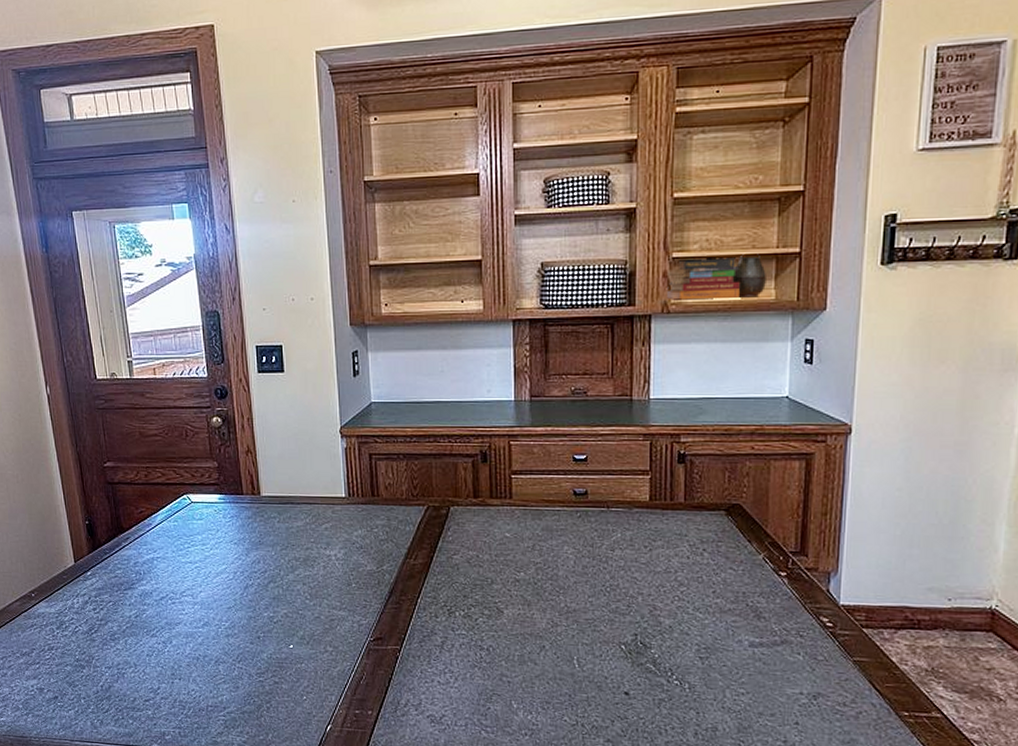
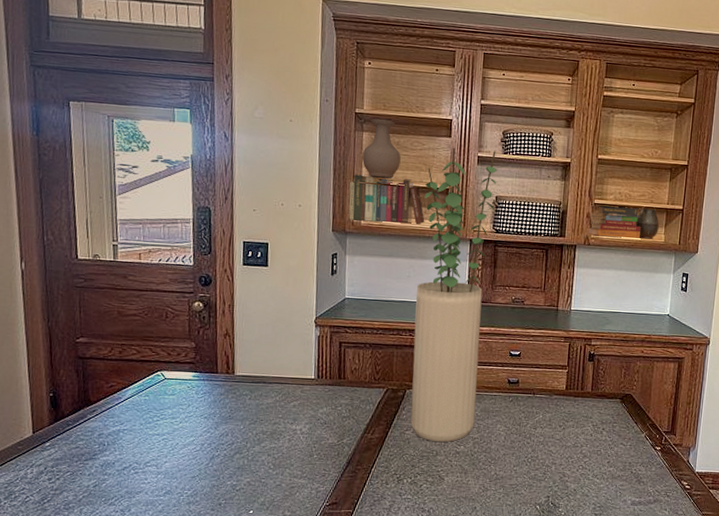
books: none [365,255,456,310] -> present [348,174,425,224]
vase: none [376,184,421,256] -> present [362,118,401,179]
vase: none [452,206,540,569] -> present [411,147,497,443]

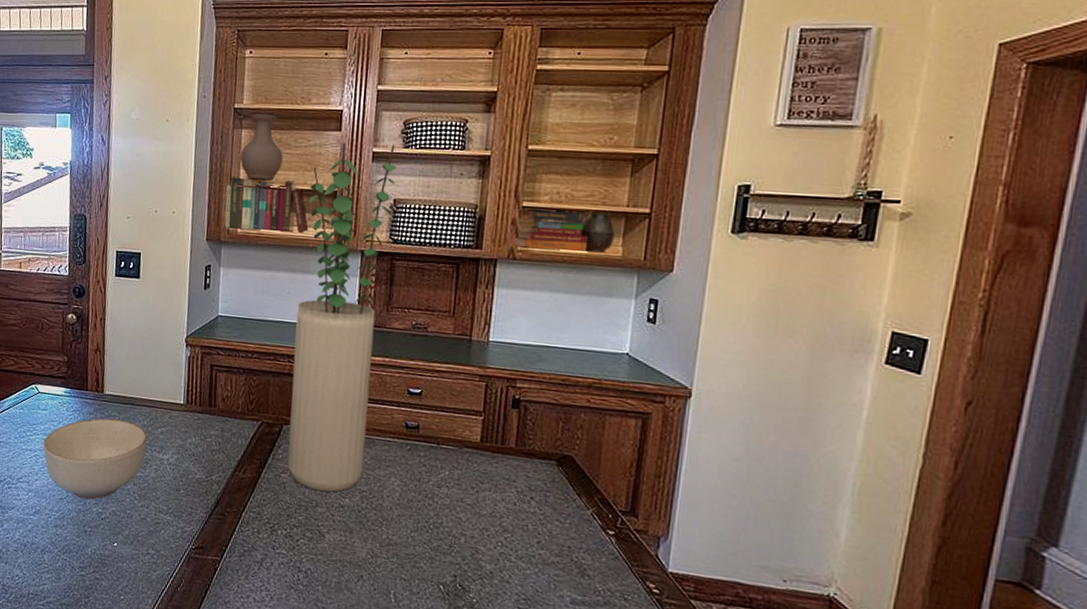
bowl: none [172,397,281,474] -> present [43,418,148,500]

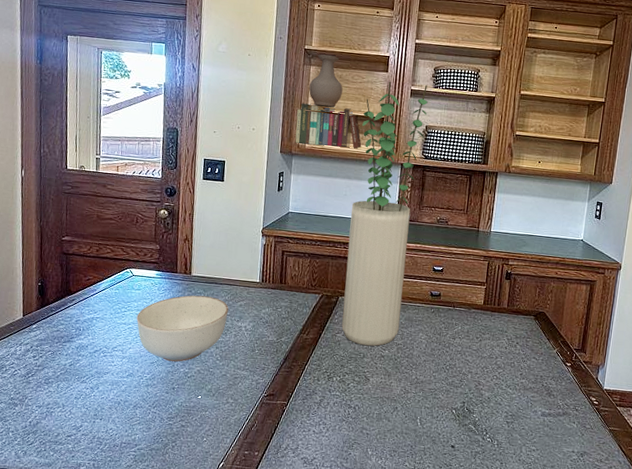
books: present [512,210,588,251] -> none [509,137,559,168]
decorative jar: present [579,209,615,253] -> none [553,139,576,170]

